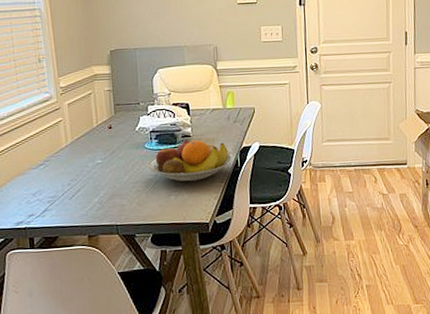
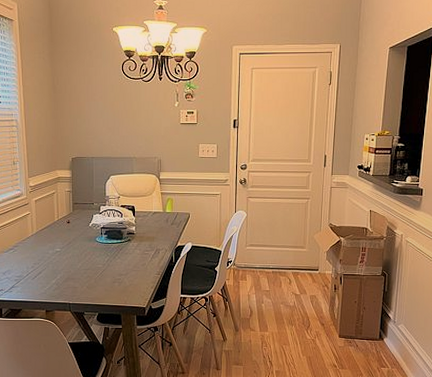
fruit bowl: present [147,140,233,182] -> none [97,236,169,272]

